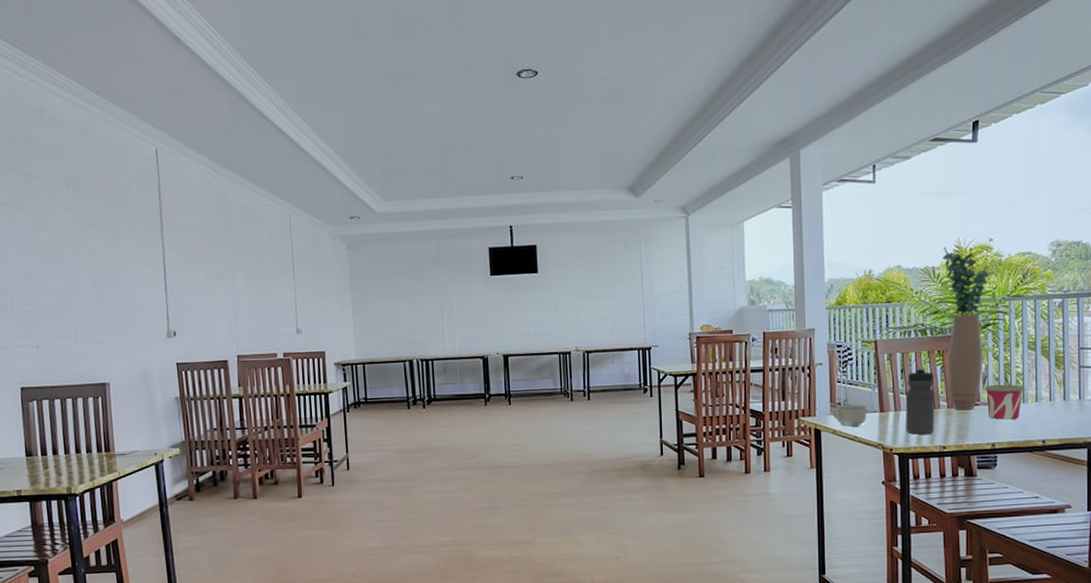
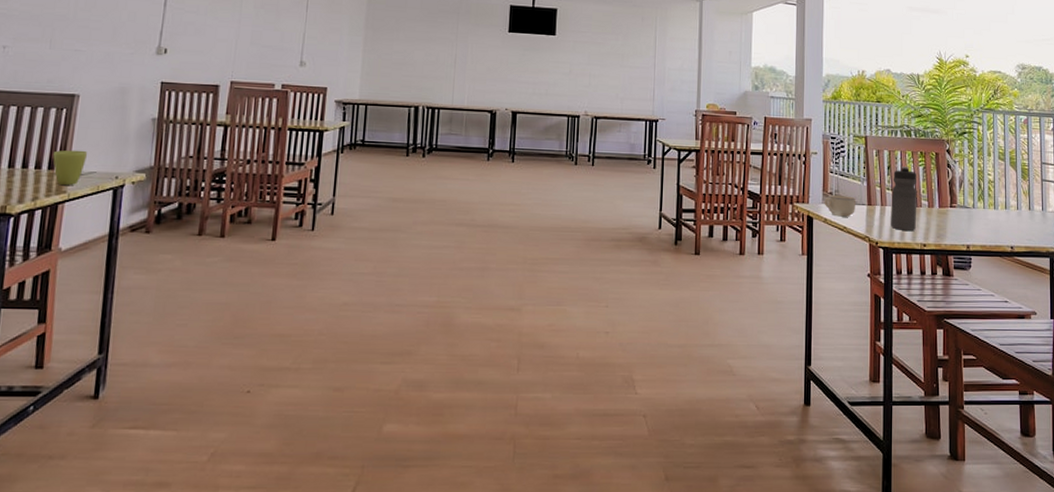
cup: none [99,432,128,466] -> present [52,150,88,186]
vase: present [942,246,989,410] -> none [926,57,966,211]
cup: present [983,384,1026,420] -> none [960,189,996,224]

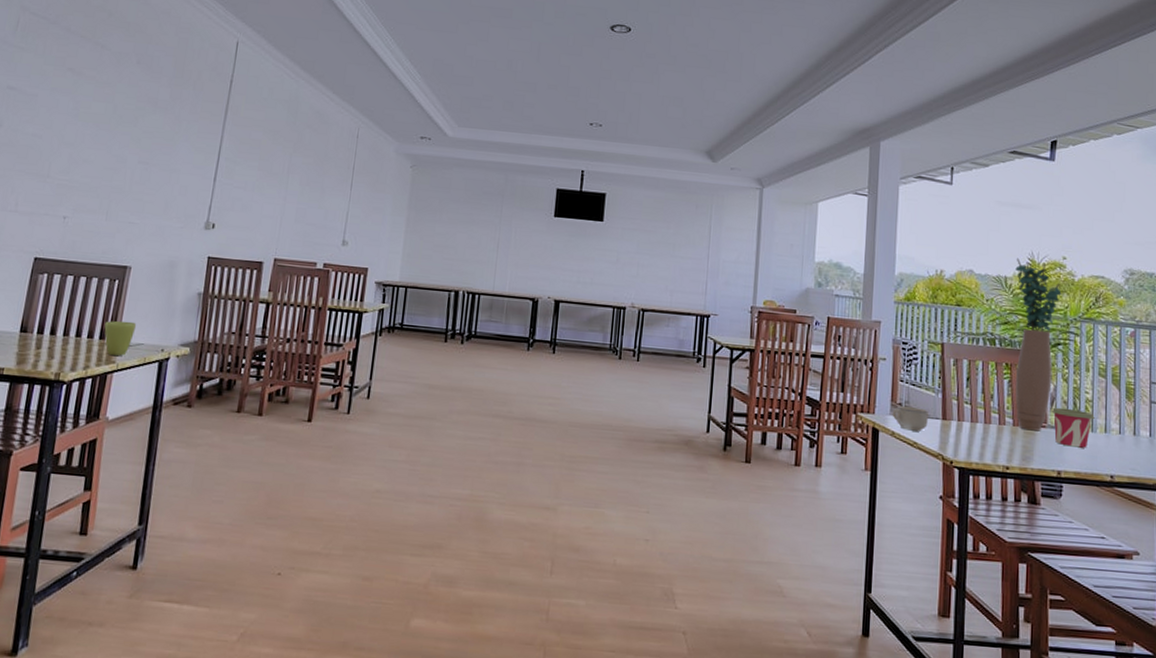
water bottle: present [891,167,917,231] -> none [968,379,1001,451]
vase: none [926,57,966,211] -> present [1015,257,1062,432]
cup: none [960,189,996,224] -> present [1051,407,1095,448]

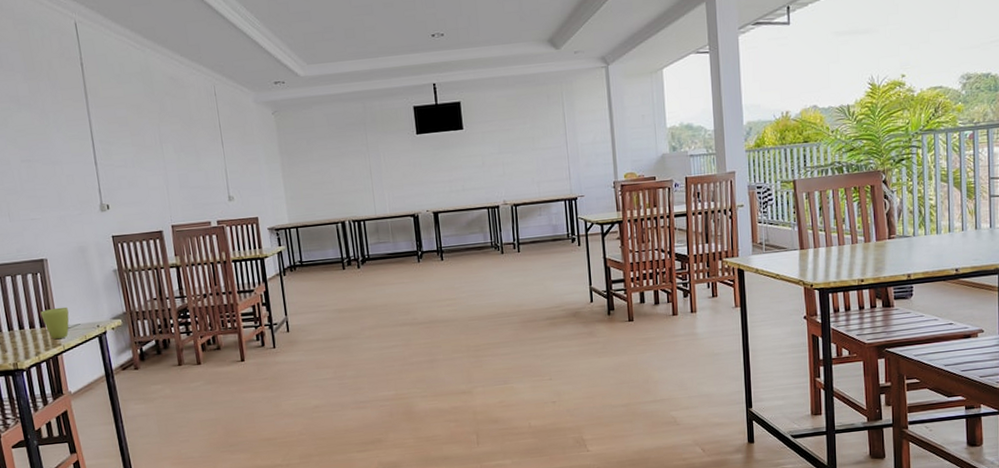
cup: present [892,405,930,432] -> none [754,243,788,266]
vase: present [1015,257,1062,432] -> none [857,84,902,244]
cup: present [1051,407,1095,448] -> none [899,216,939,251]

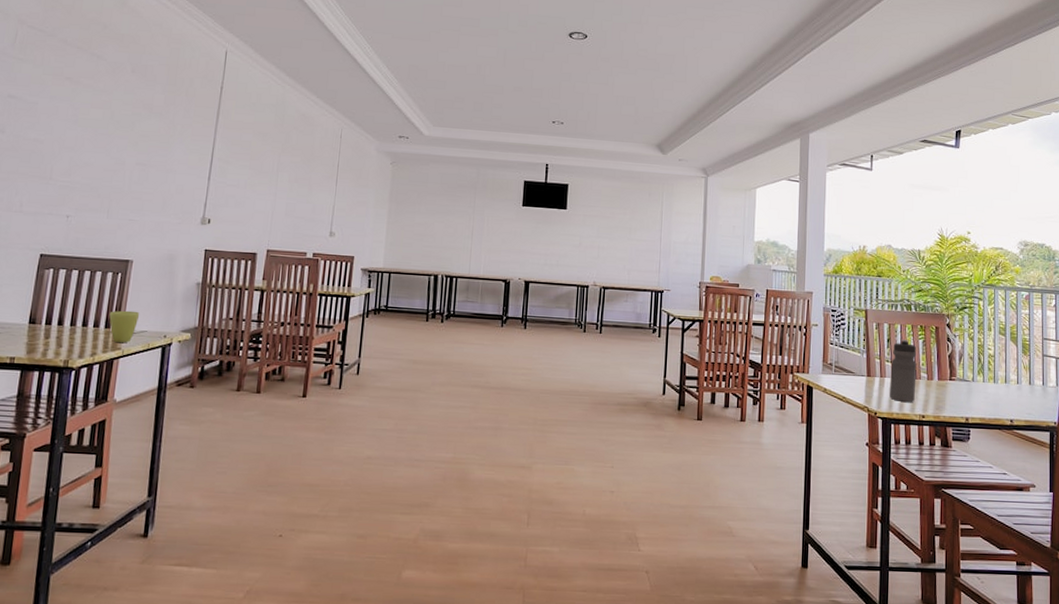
water bottle: none [824,204,853,270] -> present [890,340,917,402]

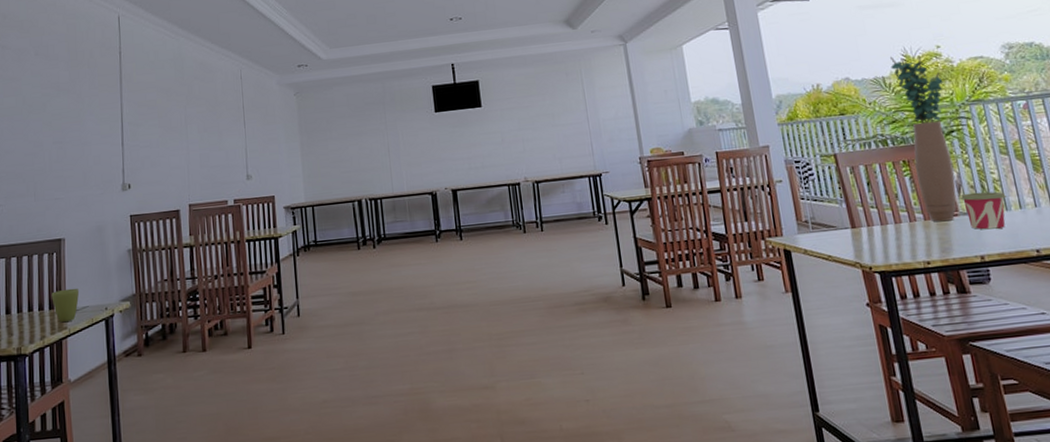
water bottle: present [890,340,917,402] -> none [875,179,914,251]
vase: none [927,233,967,384] -> present [890,55,957,222]
cup: none [959,362,996,397] -> present [960,191,1006,230]

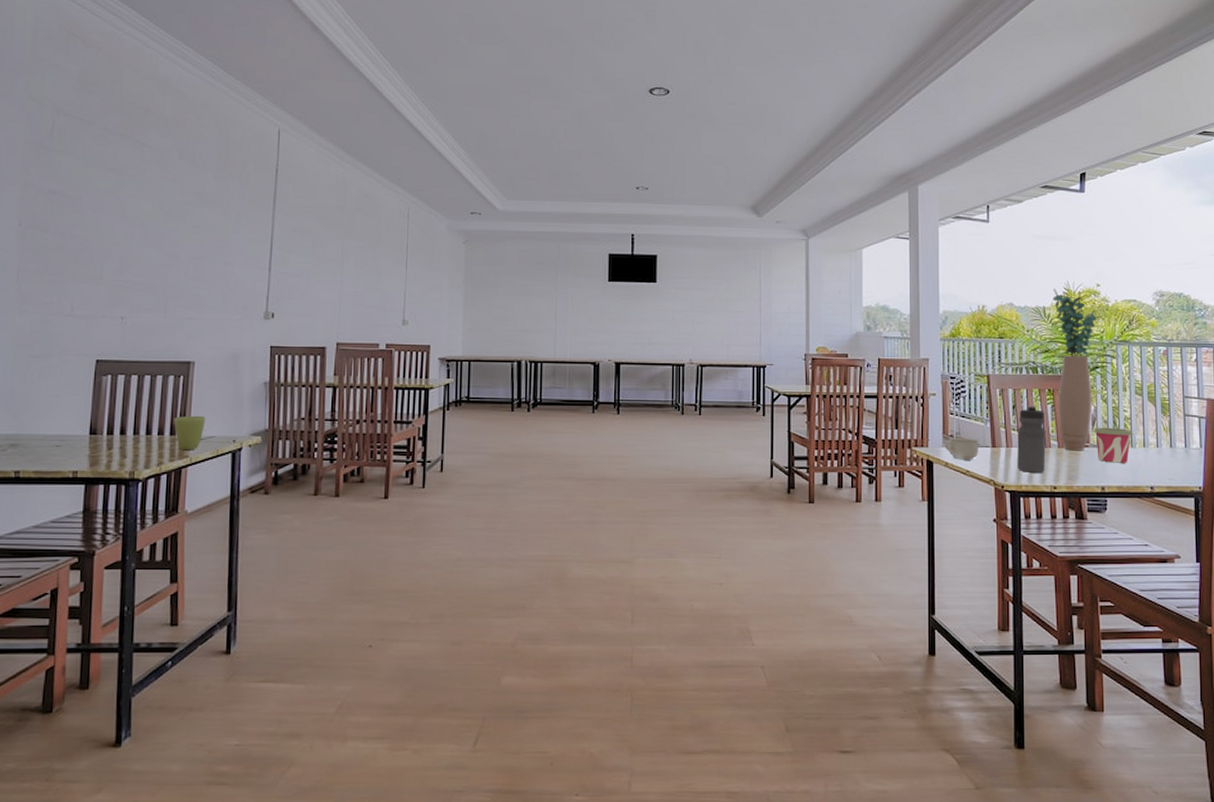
cup: none [800,221,838,246] -> present [944,437,980,460]
water bottle: none [875,179,914,251] -> present [1017,405,1046,473]

